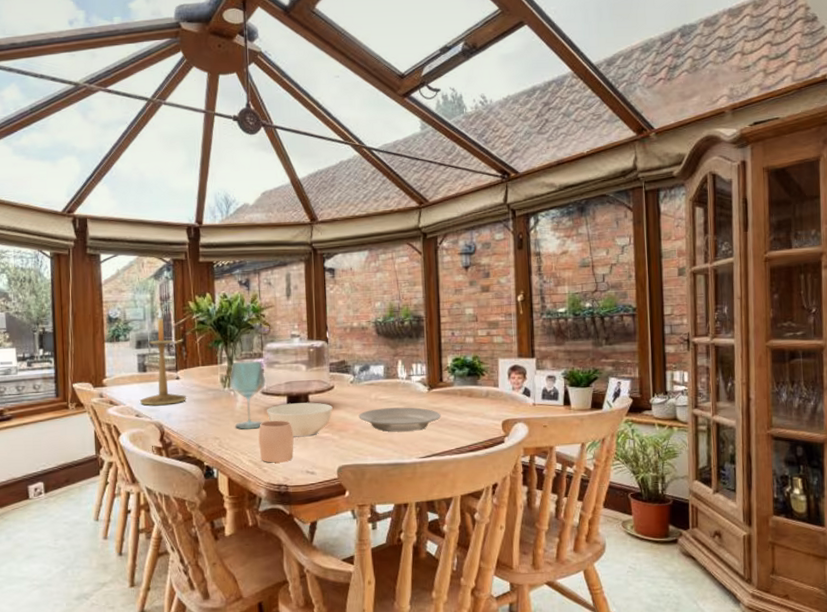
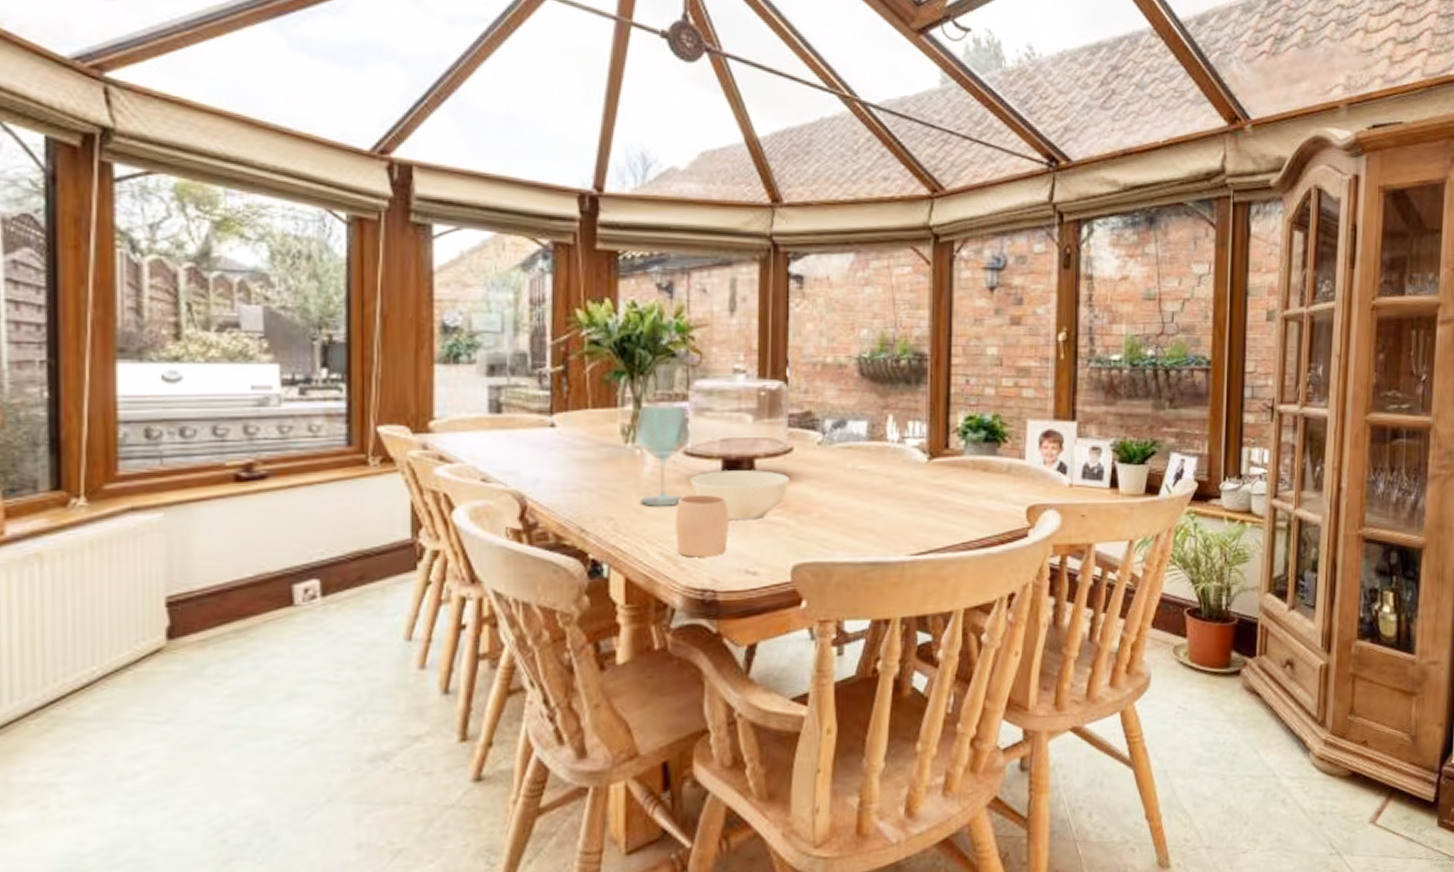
candlestick: present [140,308,186,406] -> none [490,316,565,465]
plate: present [358,407,441,432] -> none [827,482,944,518]

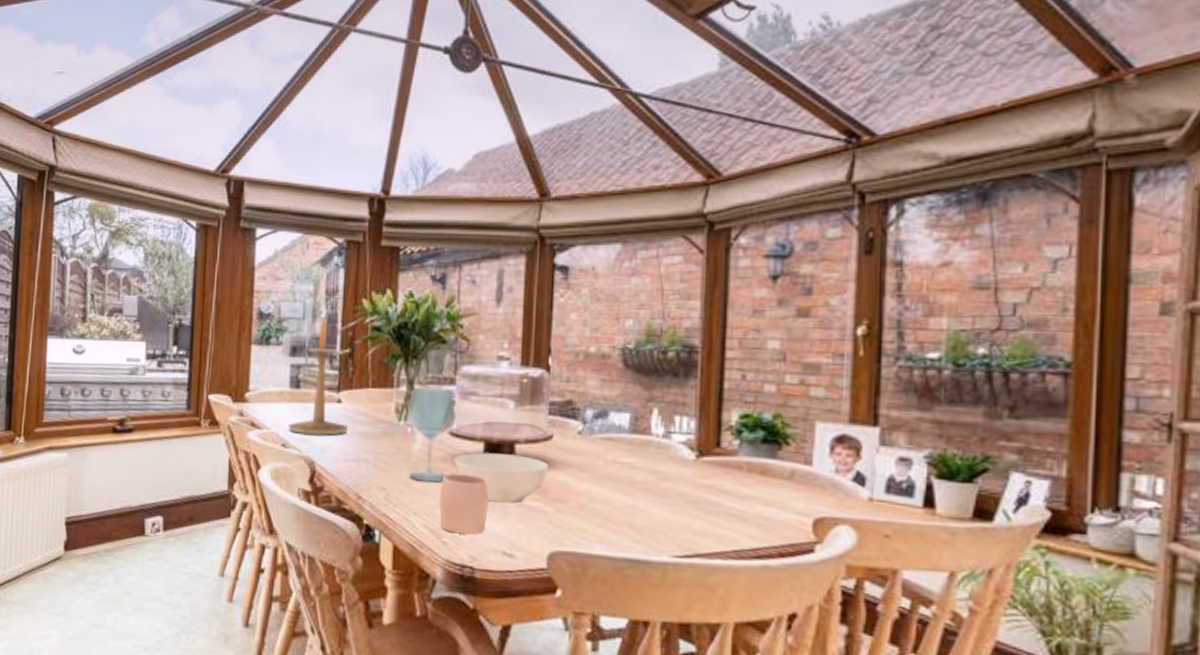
candlestick: none [490,316,565,465] -> present [289,304,348,436]

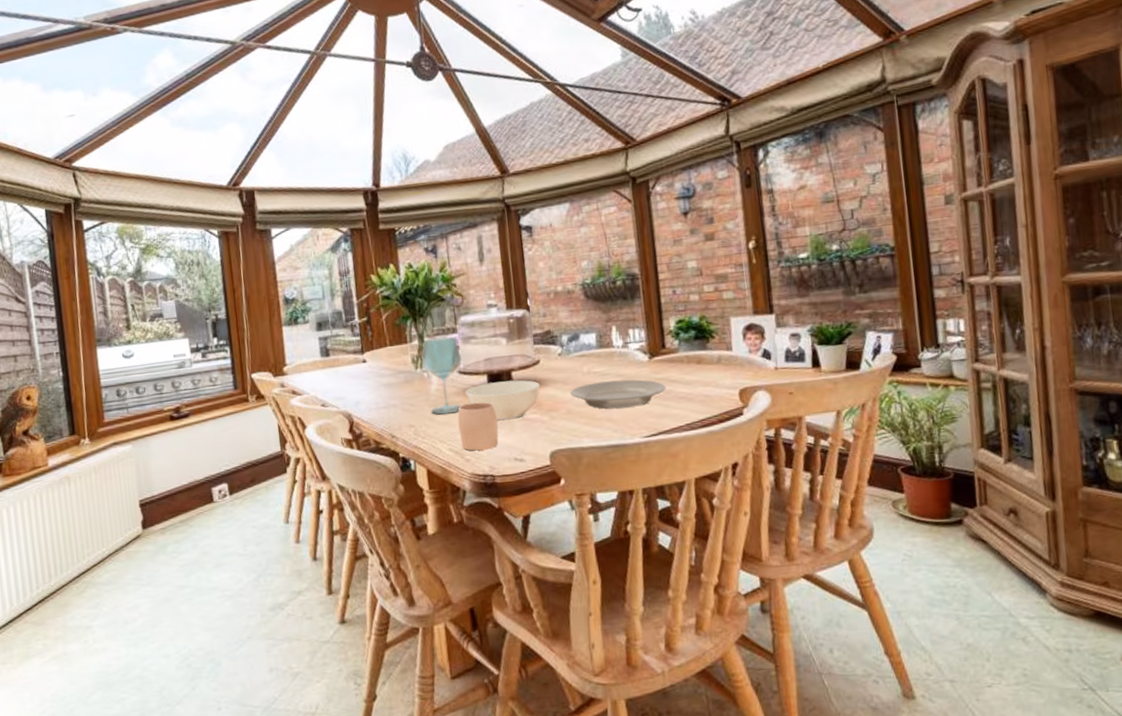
candlestick: present [289,304,348,436] -> none [325,284,375,394]
plate: none [585,475,714,516] -> present [570,379,666,409]

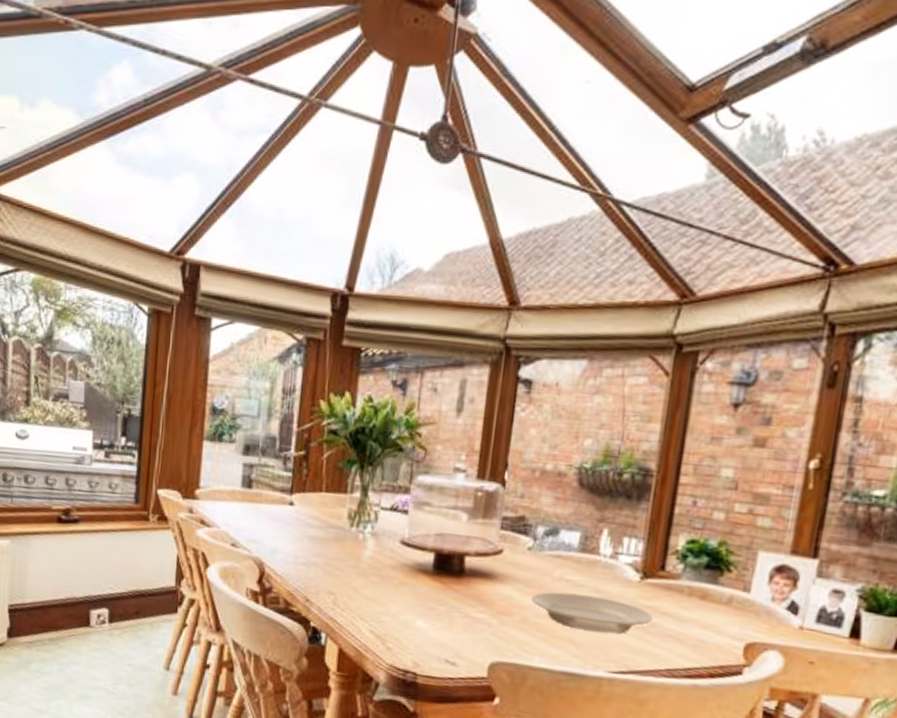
wine glass: present [421,336,463,415] -> none [358,493,410,590]
mug: present [457,402,499,451] -> none [385,581,436,642]
bowl: present [465,380,540,421] -> none [403,562,496,613]

